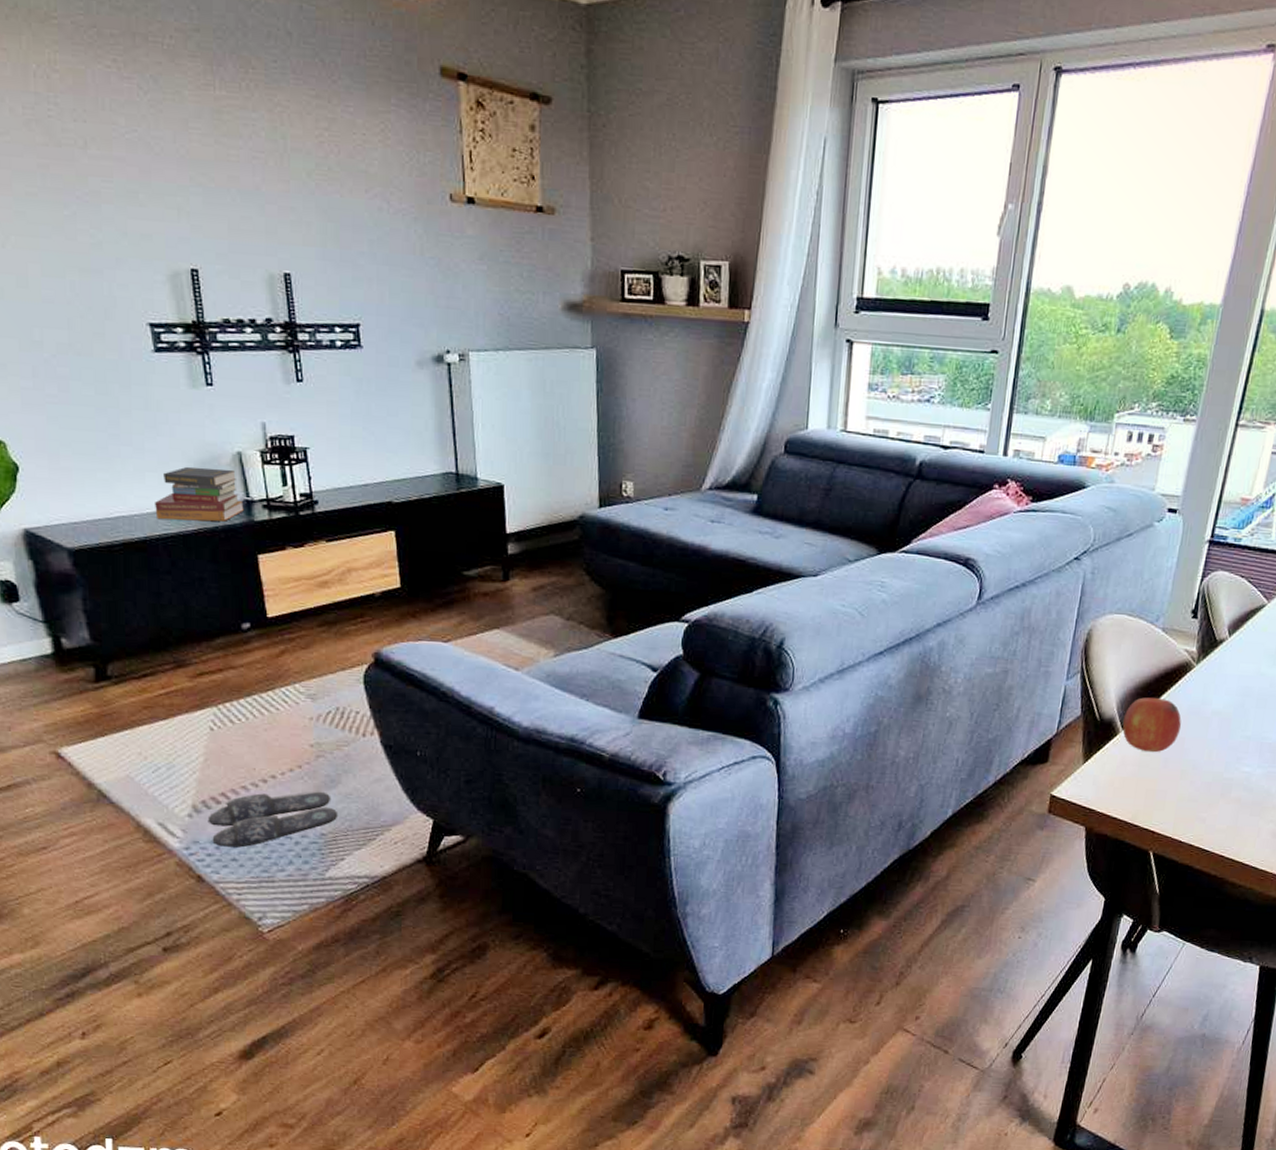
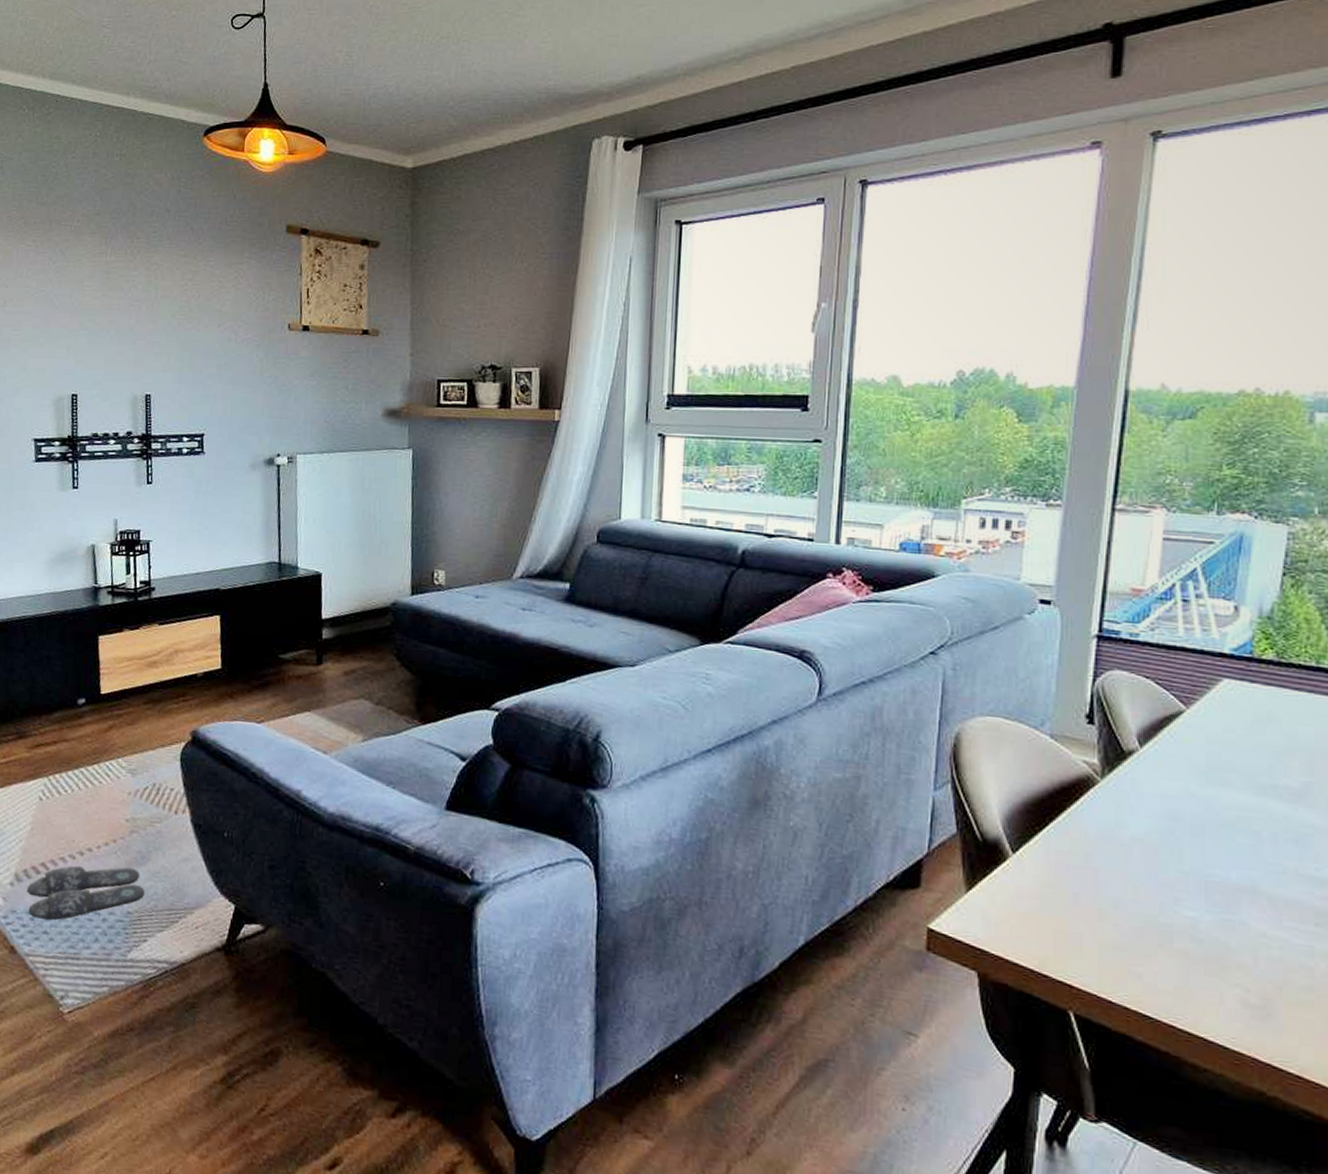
books: present [155,466,244,522] -> none [18,557,92,606]
fruit: present [1122,697,1181,753] -> none [1011,815,1090,885]

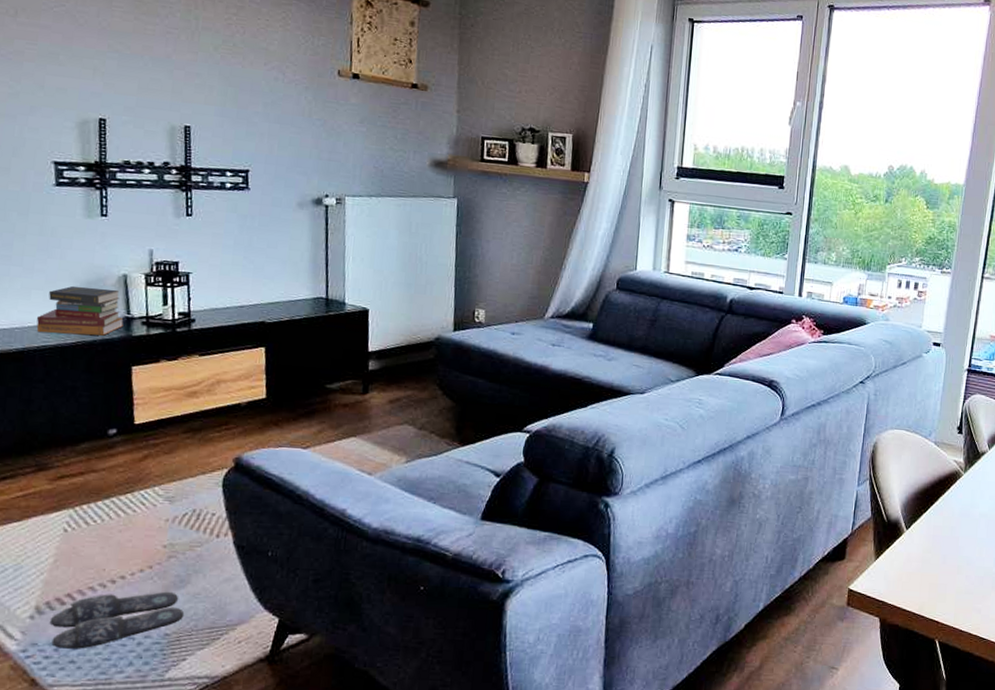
books: none [18,557,92,606] -> present [36,285,124,336]

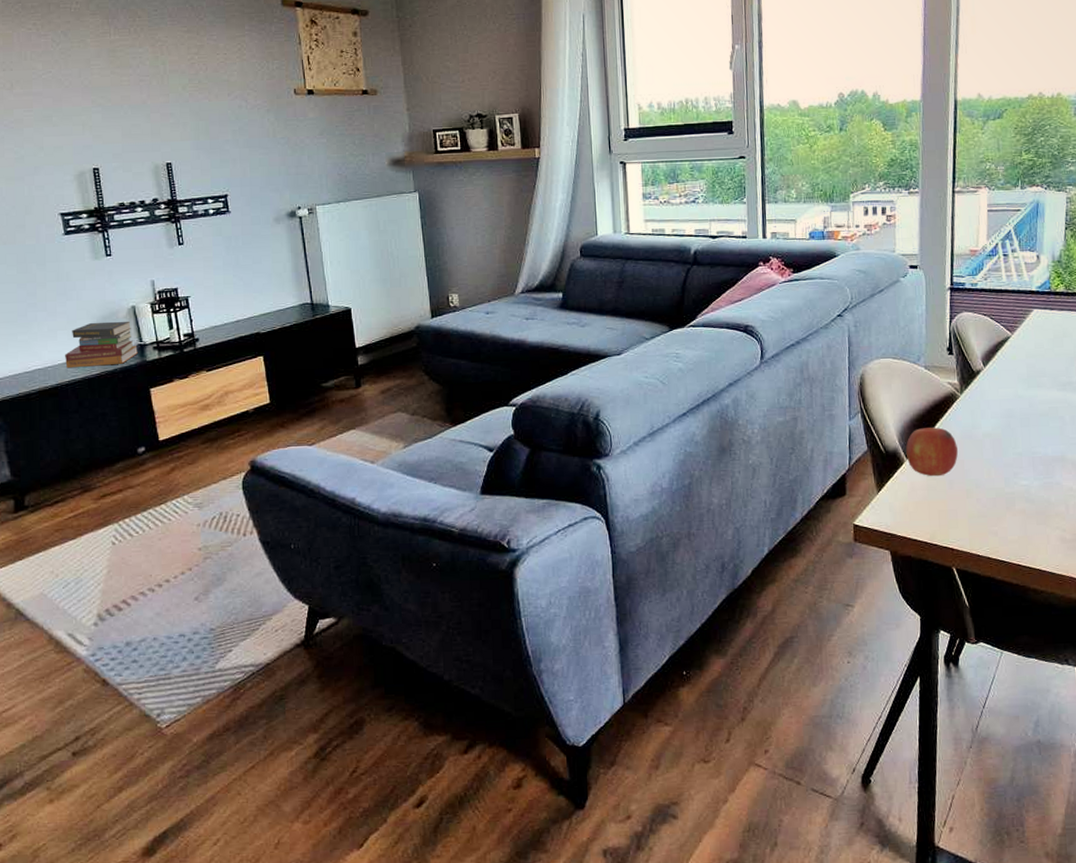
slippers: present [51,591,183,649] -> none [112,590,224,650]
fruit: none [906,501,955,550] -> present [905,427,958,477]

